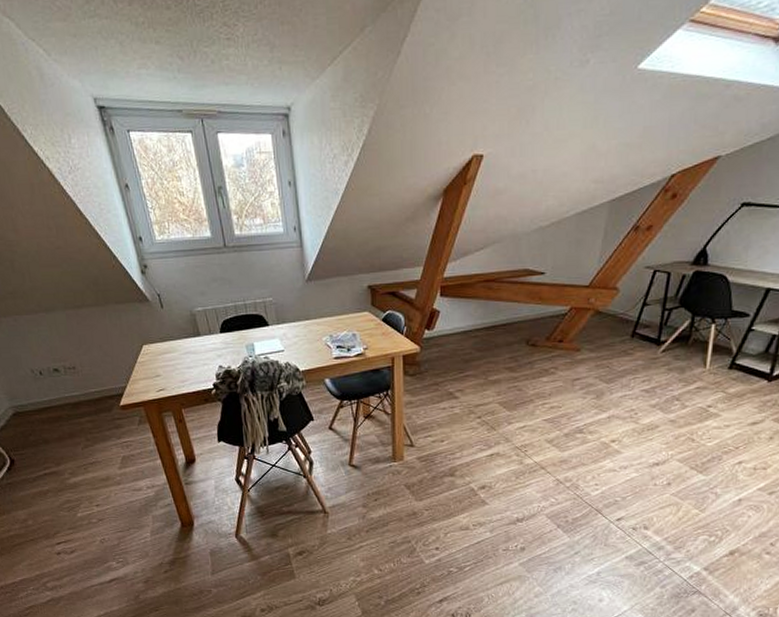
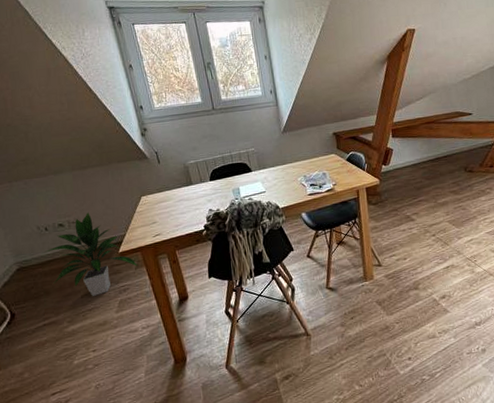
indoor plant: none [41,358,141,449] -> present [45,212,138,296]

